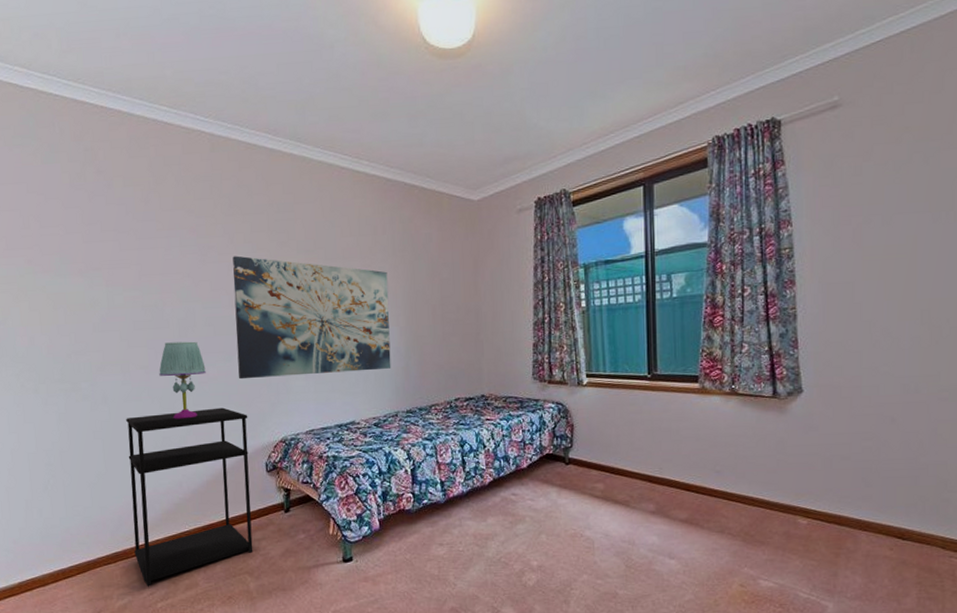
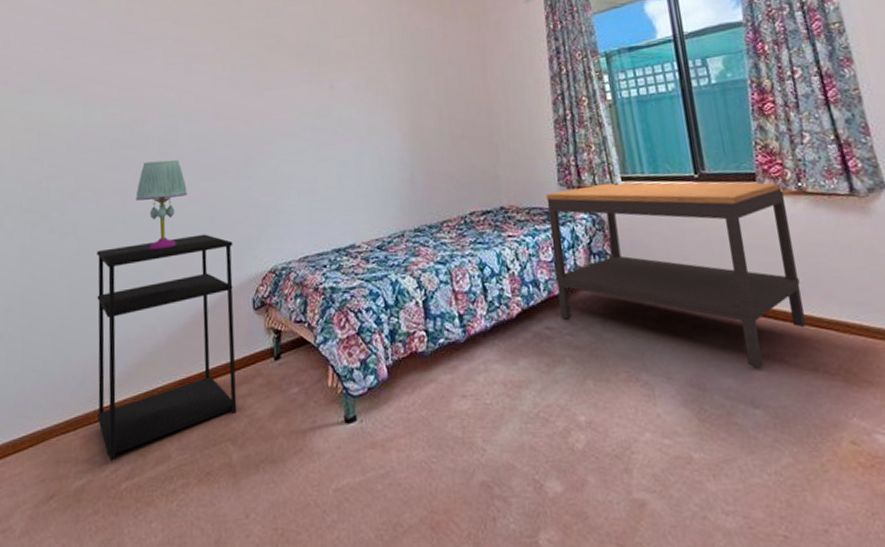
wall art: present [233,255,391,380] -> none [219,64,395,201]
side table: none [521,378,721,529] -> present [546,181,807,368]

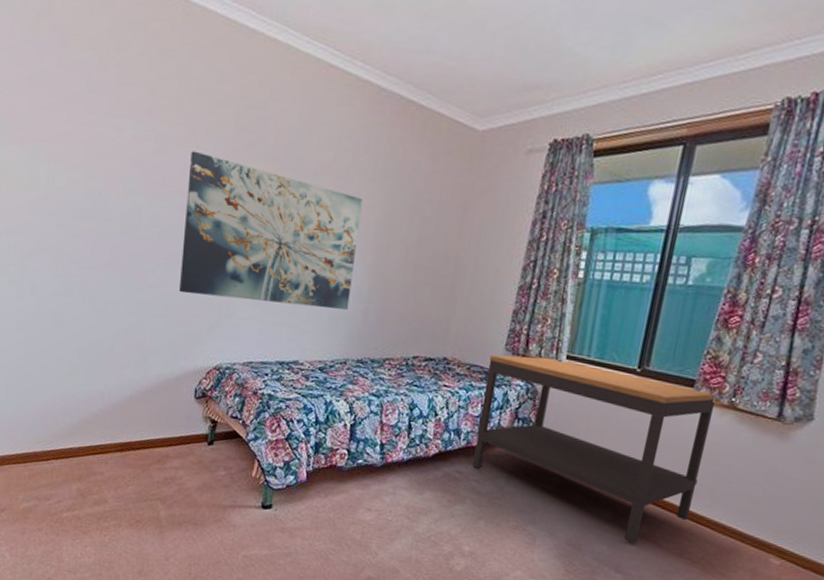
shelving unit: present [97,234,237,461] -> none [45,313,183,494]
table lamp: present [136,159,187,250] -> none [94,237,145,326]
wall art: none [219,64,395,201] -> present [180,151,363,310]

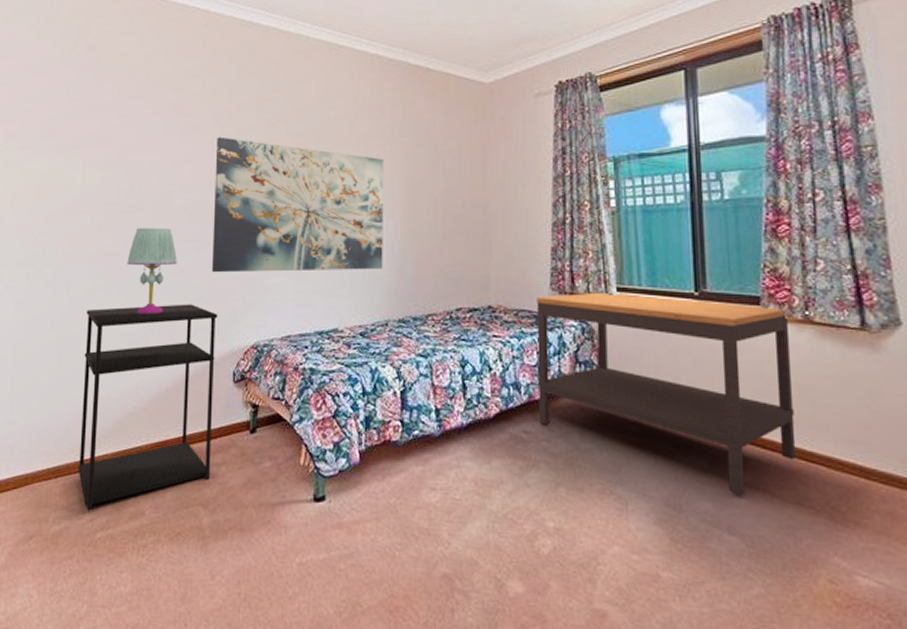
shelving unit: none [45,313,183,494] -> present [78,304,218,511]
table lamp: none [94,237,145,326] -> present [127,228,177,315]

